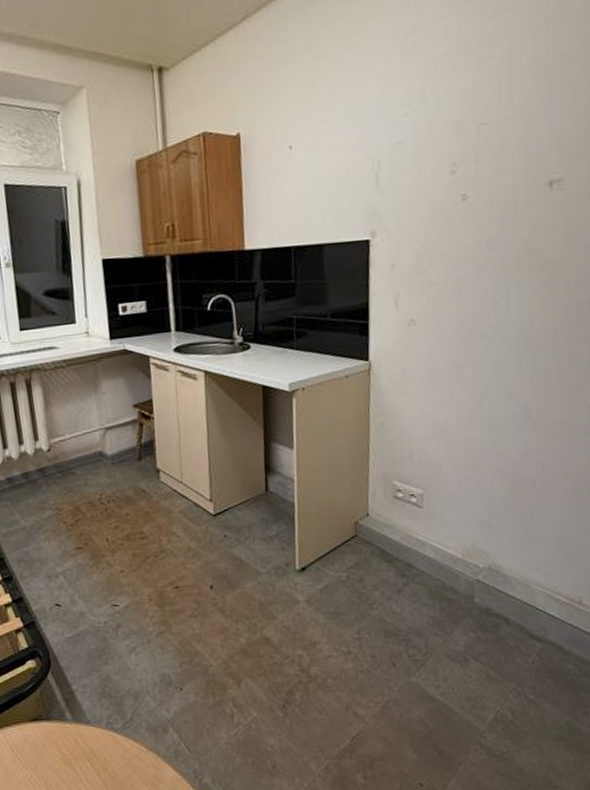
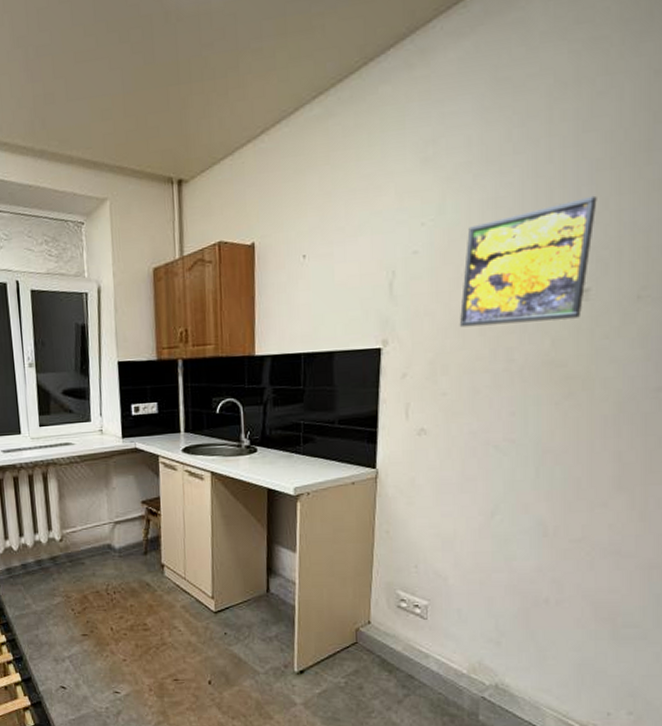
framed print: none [443,87,567,218] -> present [459,195,597,328]

